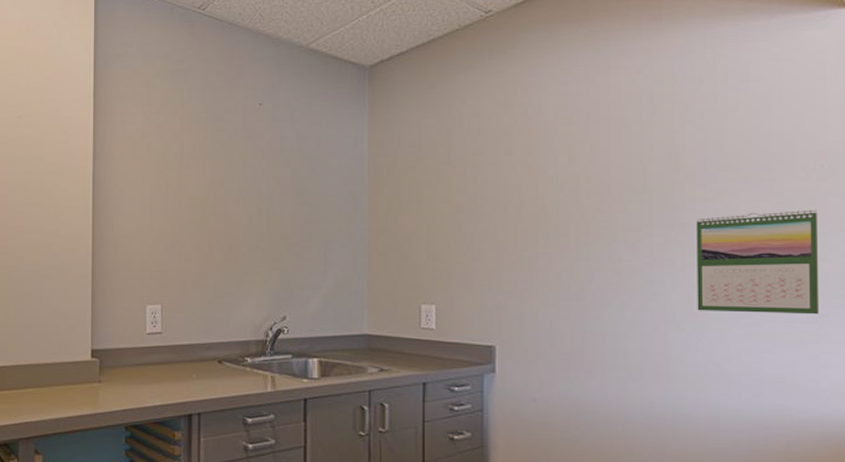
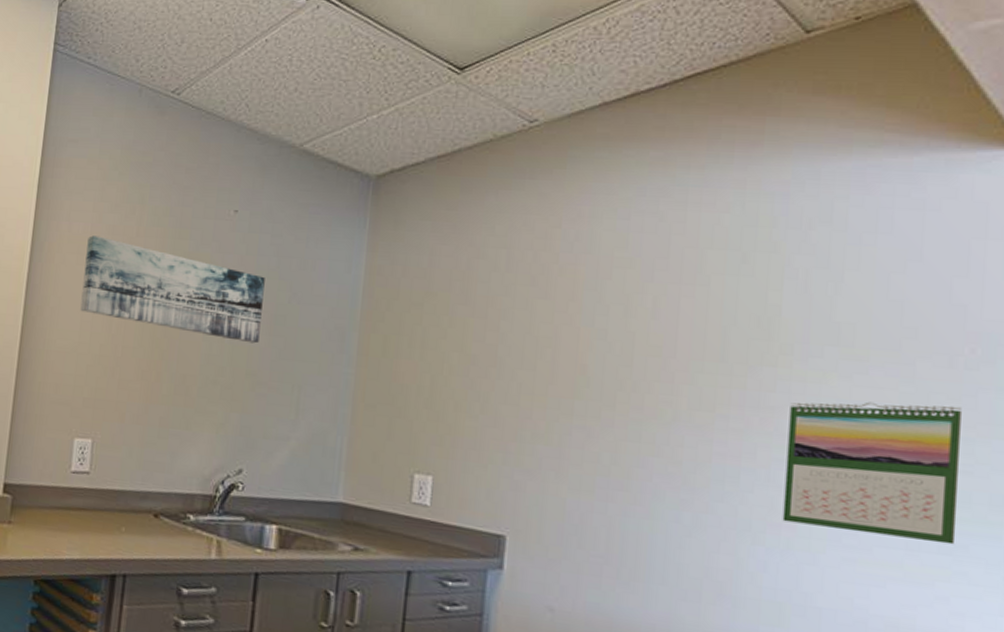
wall art: none [140,134,289,212] -> present [80,235,265,344]

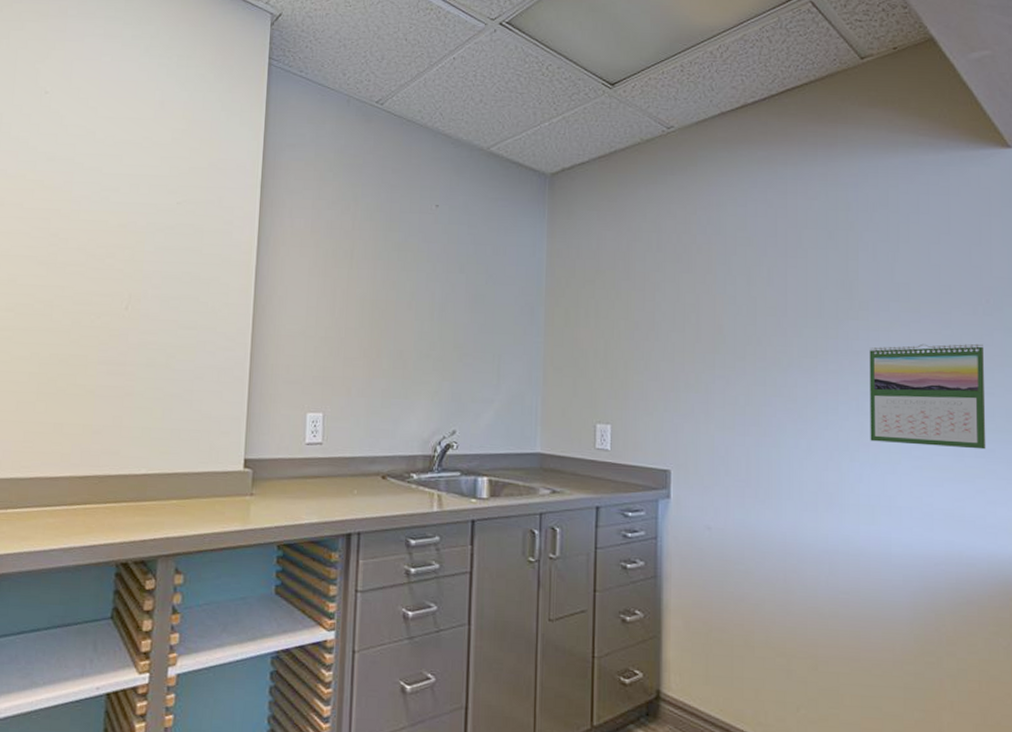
wall art: present [80,235,265,344] -> none [306,230,465,320]

